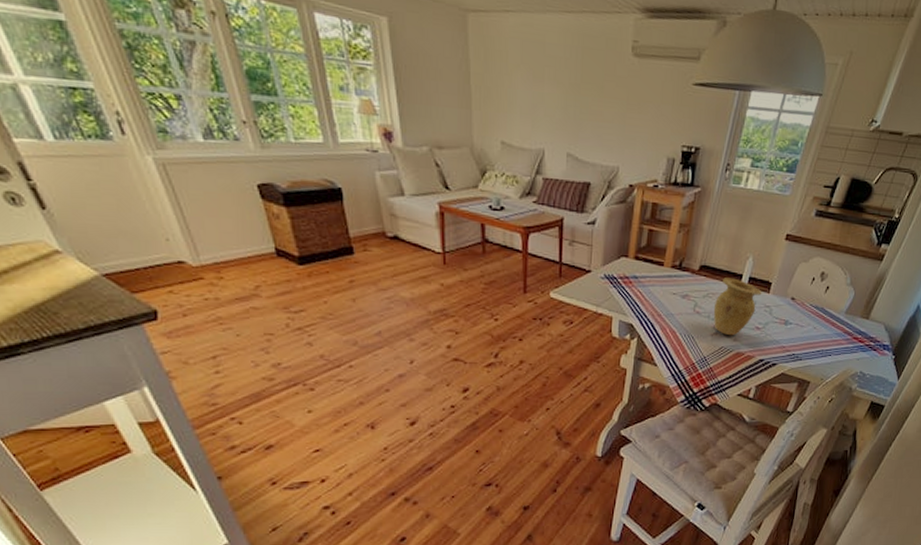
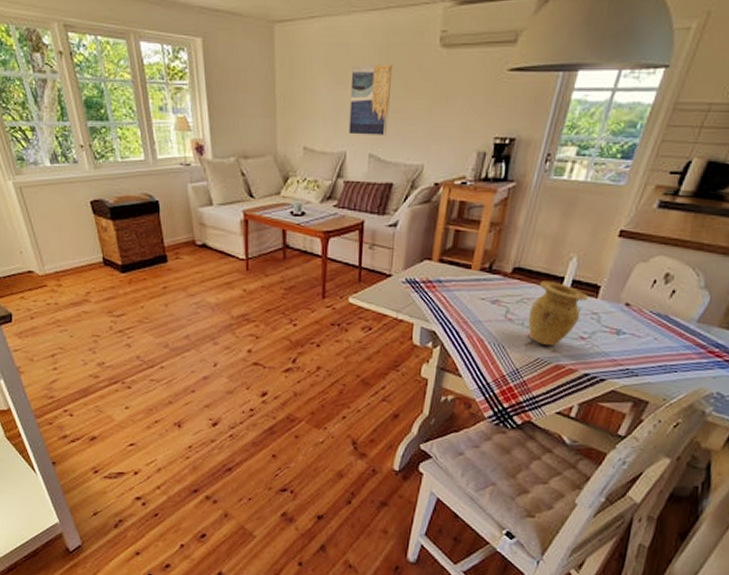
wall art: none [546,65,588,136] -> present [348,64,393,135]

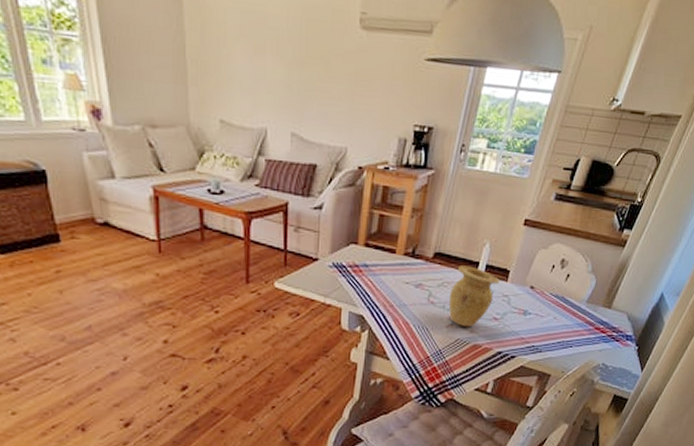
wall art: present [348,64,393,135] -> none [269,37,313,114]

